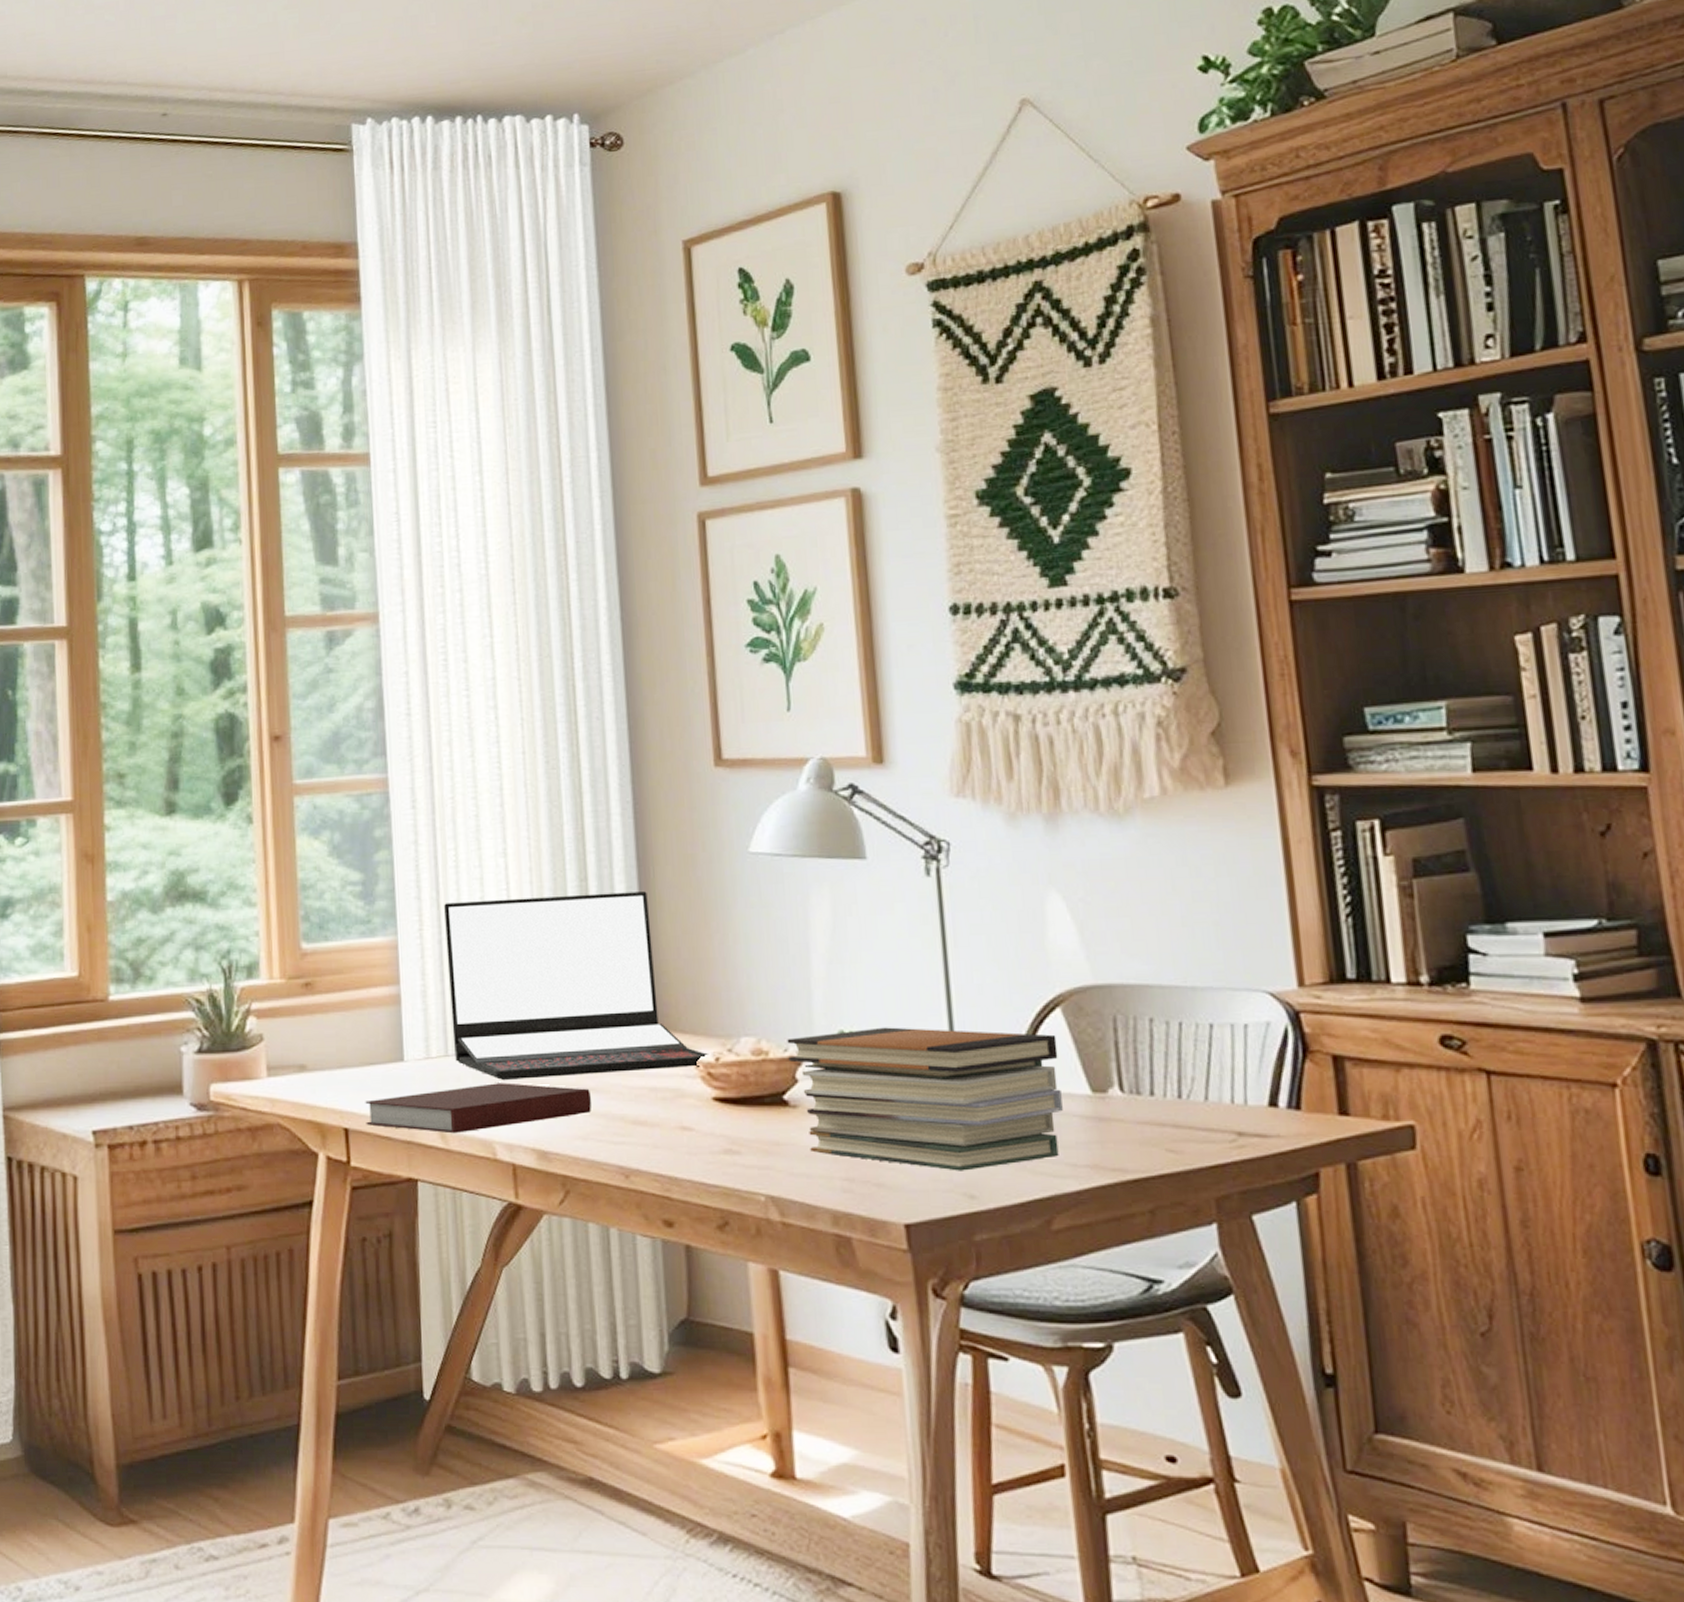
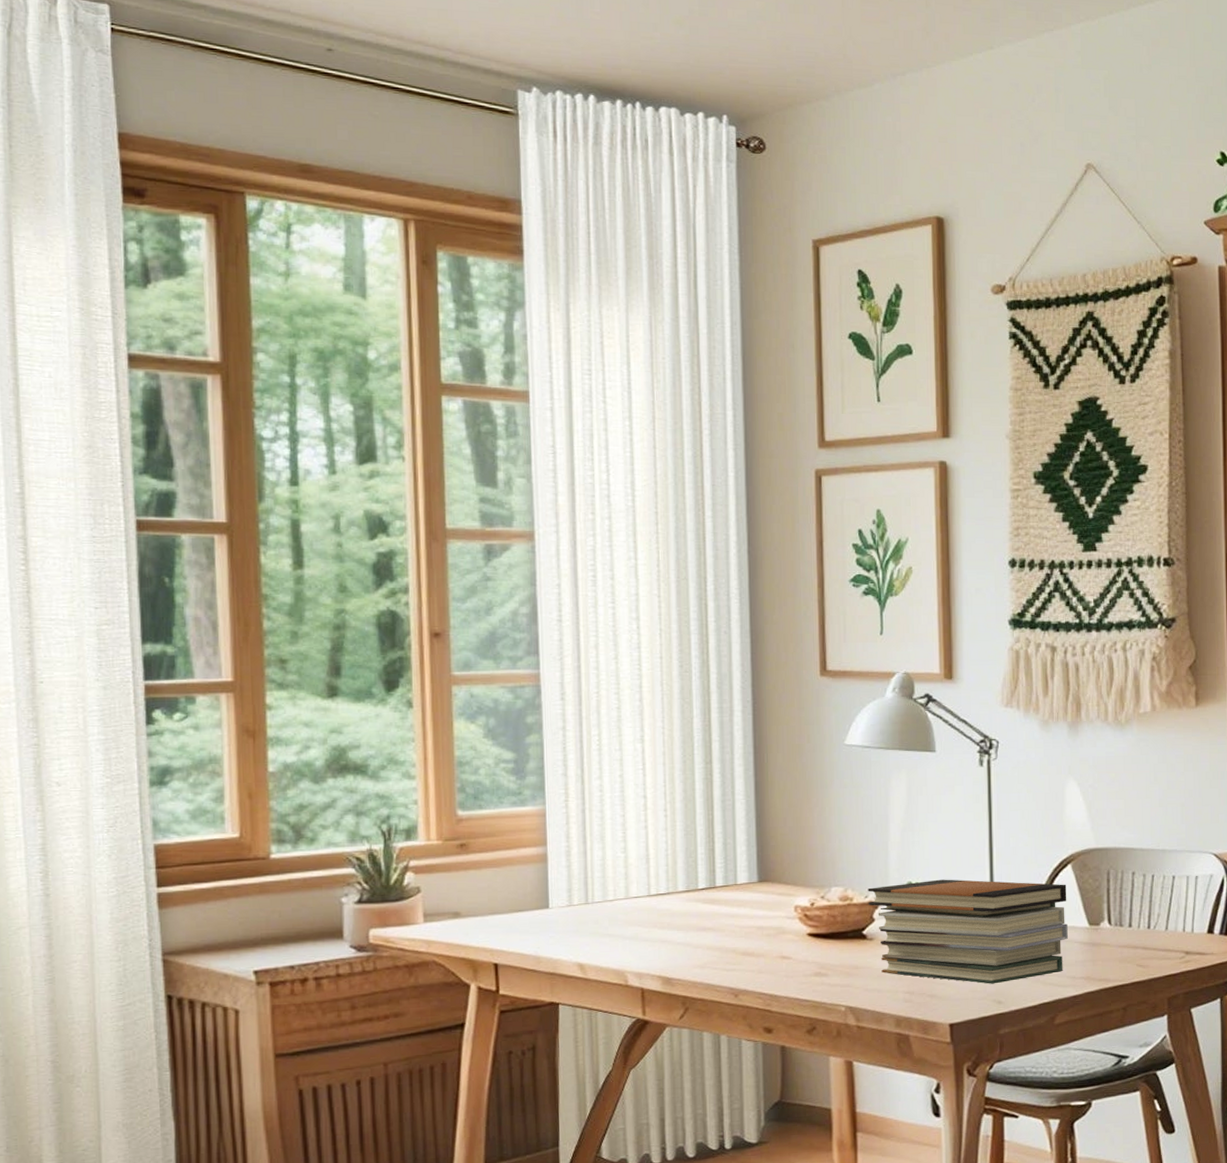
notebook: present [365,1082,592,1134] -> none [513,924,710,966]
laptop: present [444,891,709,1080] -> none [588,773,806,922]

